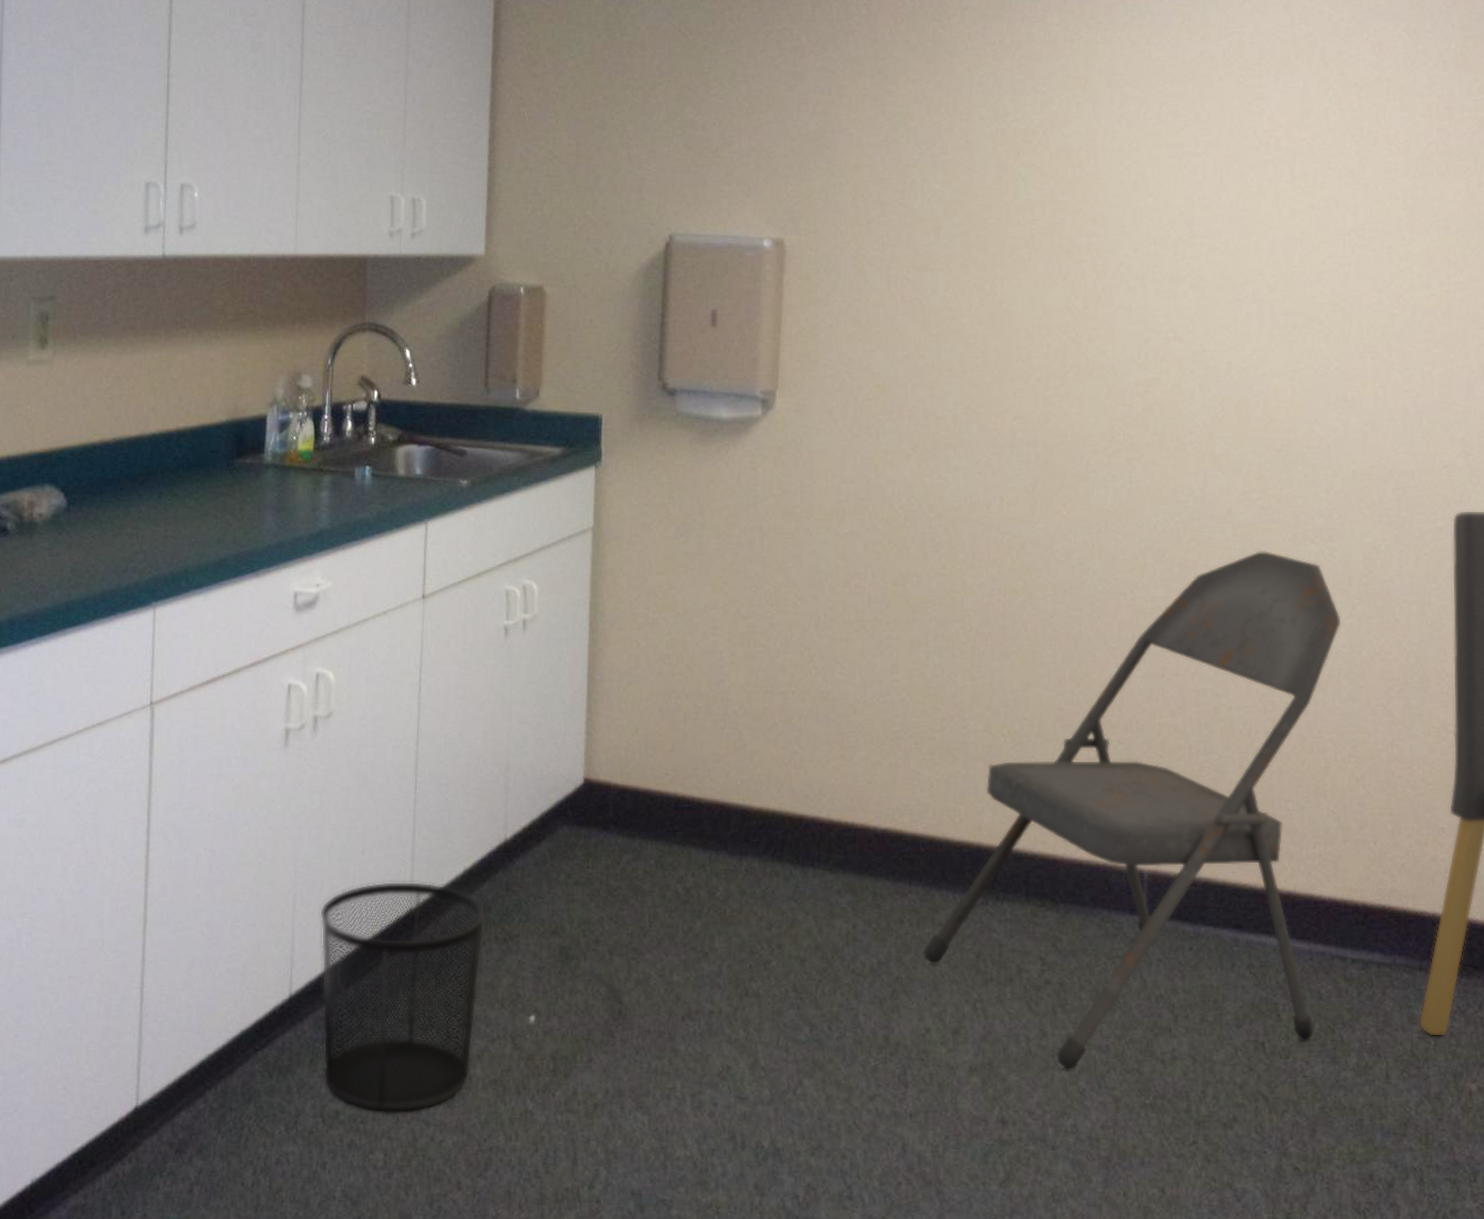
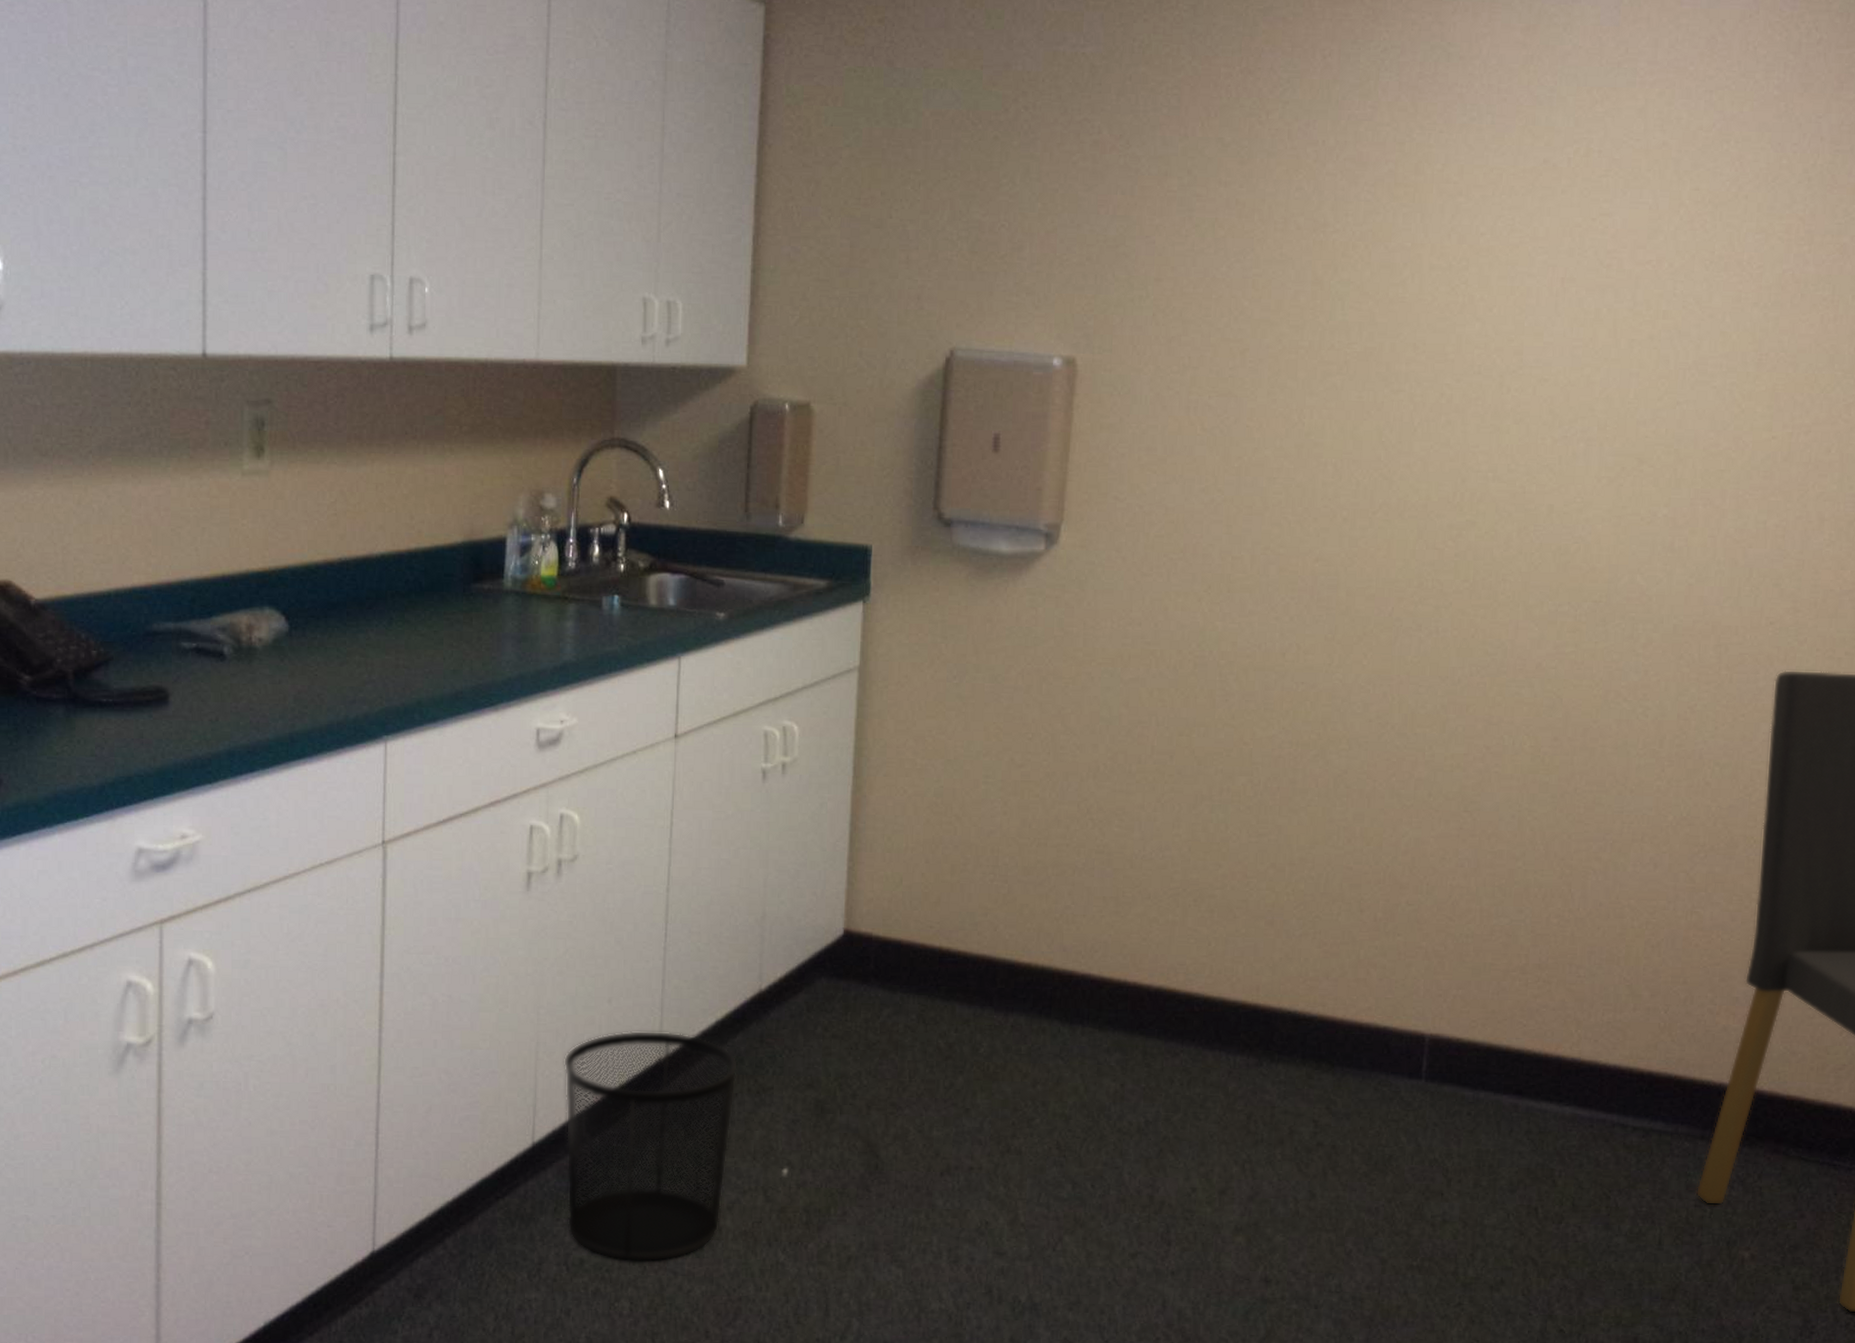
folding chair: present [923,551,1341,1070] -> none [1192,708,1649,1231]

